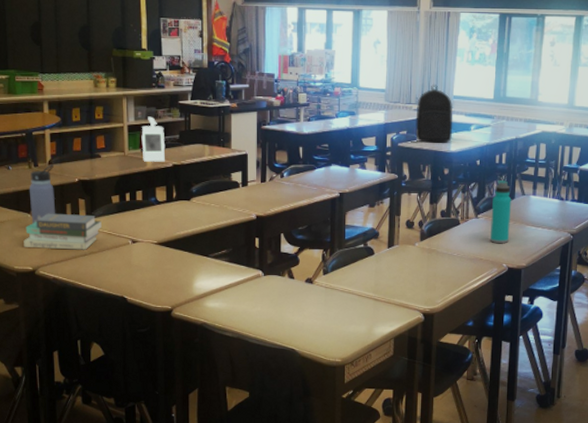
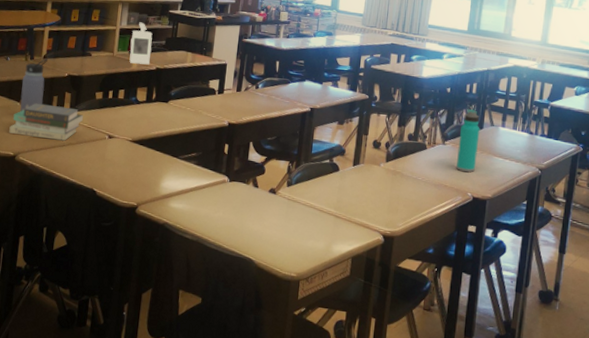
backpack: present [415,85,453,144] -> none [389,13,428,70]

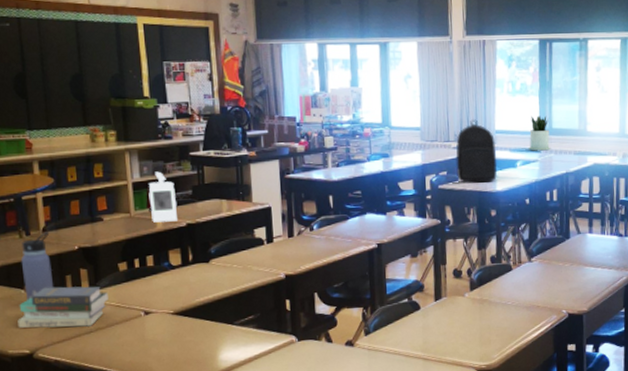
backpack: none [389,13,428,70] -> present [456,119,497,184]
planter: none [455,16,477,48] -> present [528,115,551,151]
water bottle: present [455,108,480,173] -> none [545,218,567,289]

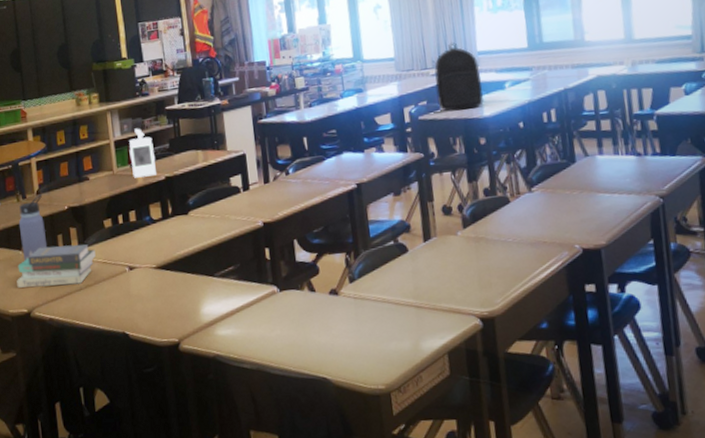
planter: present [528,115,551,151] -> none [516,29,544,70]

